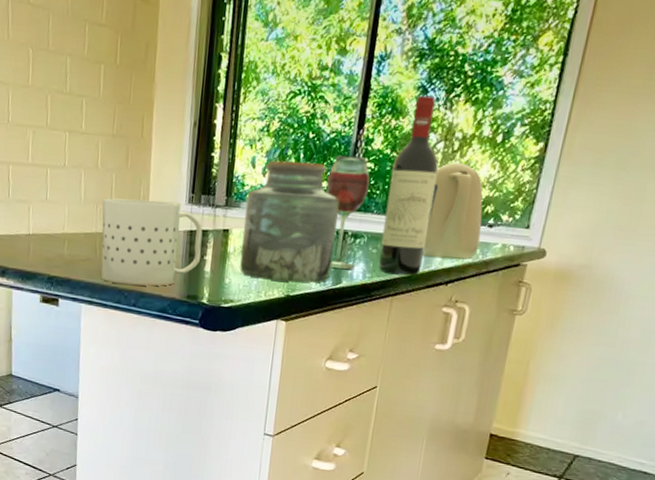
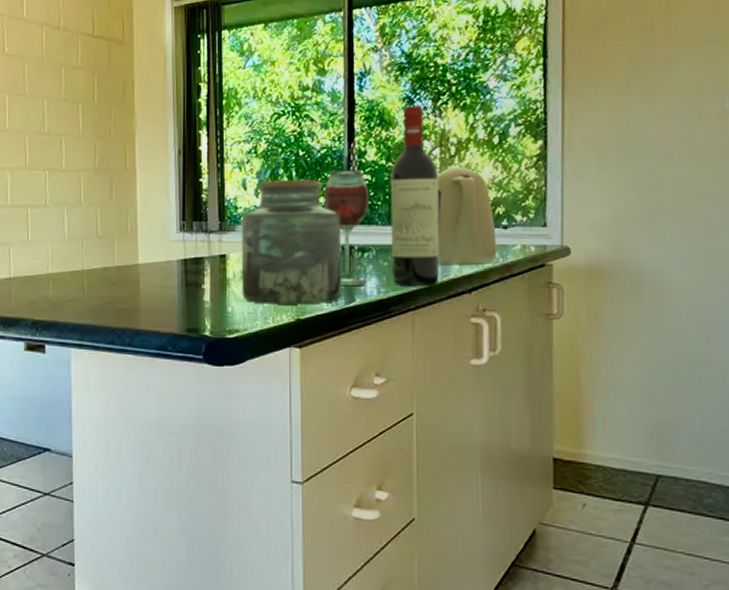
mug: present [100,198,203,287] -> none [88,231,199,324]

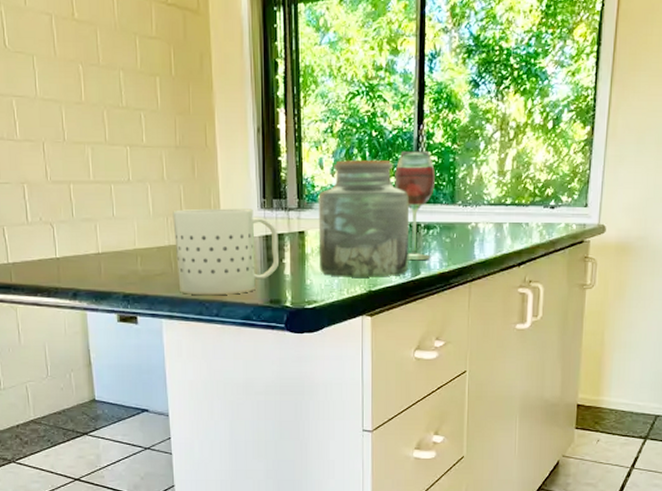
mug: none [88,231,199,324] -> present [173,208,280,296]
wine bottle: present [390,105,440,286] -> none [453,89,497,260]
kettle: present [436,167,497,266] -> none [493,150,545,242]

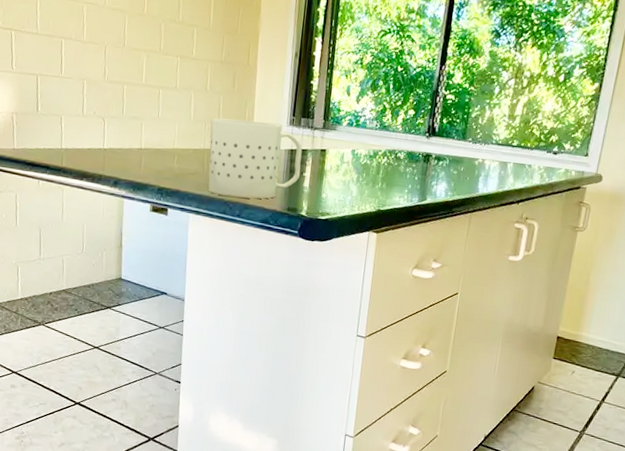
jar: present [318,159,410,277] -> none [335,89,425,199]
wineglass: present [395,150,435,261] -> none [412,87,451,188]

